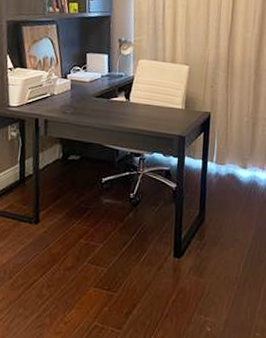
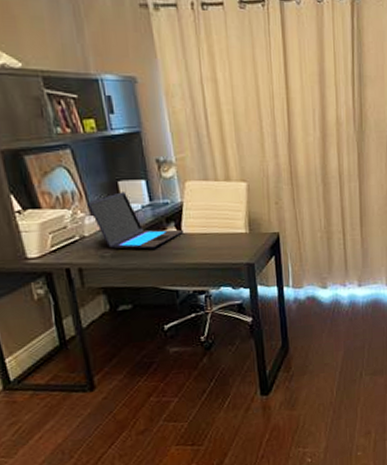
laptop: none [61,62,132,112] -> present [87,192,184,249]

